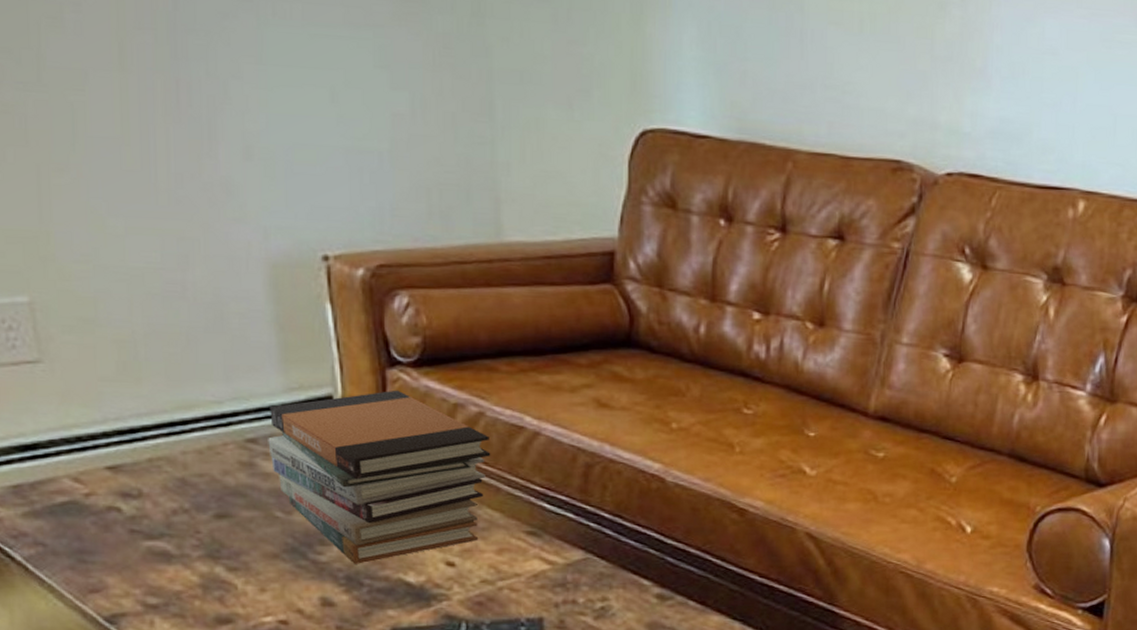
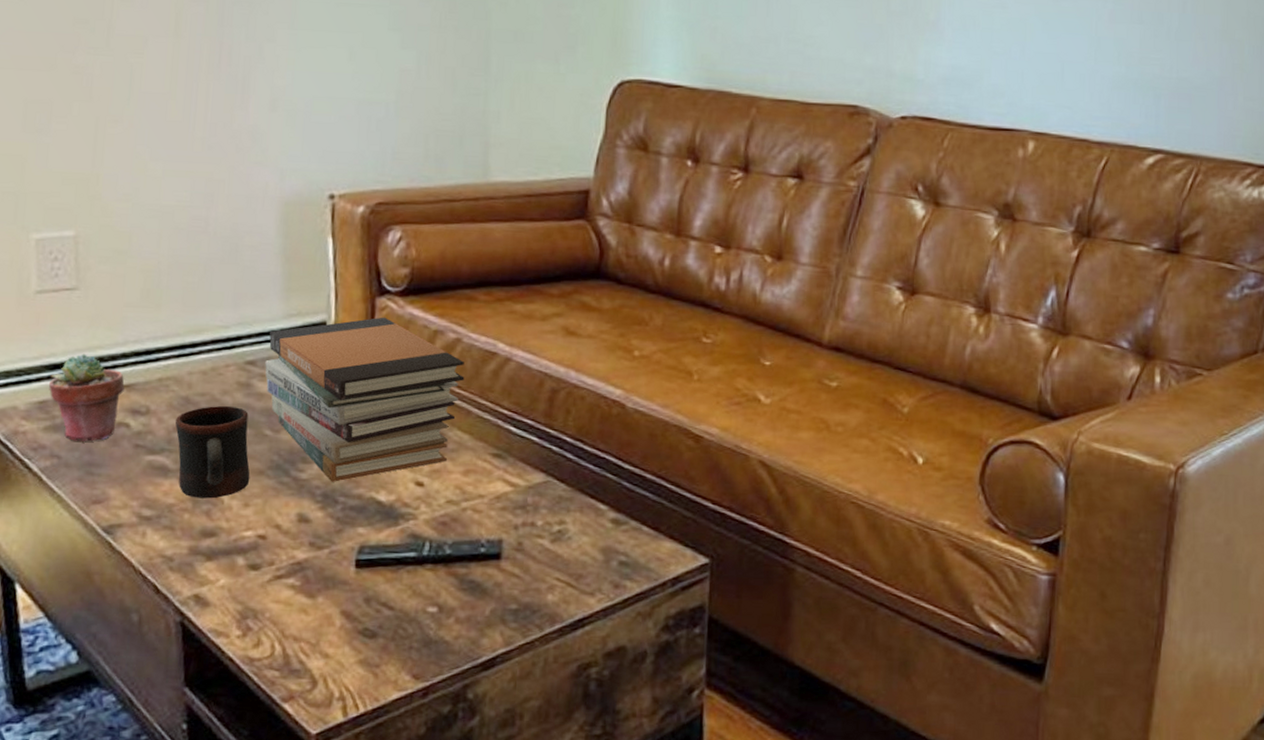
potted succulent: none [21,433,110,528] -> present [48,353,125,442]
mug: none [172,487,264,585] -> present [175,406,250,499]

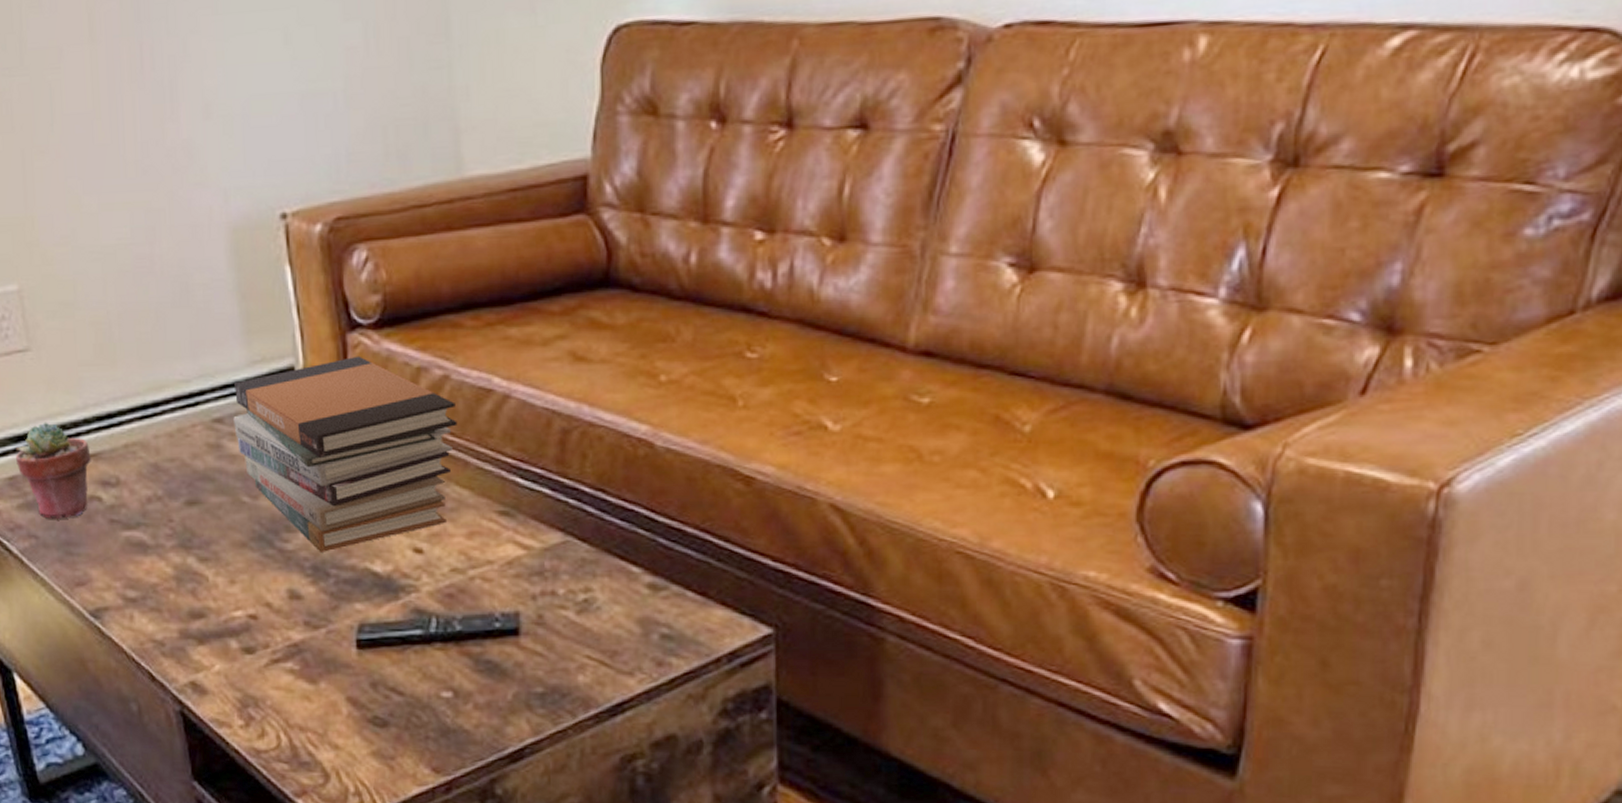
mug: present [175,406,250,499] -> none [147,472,233,576]

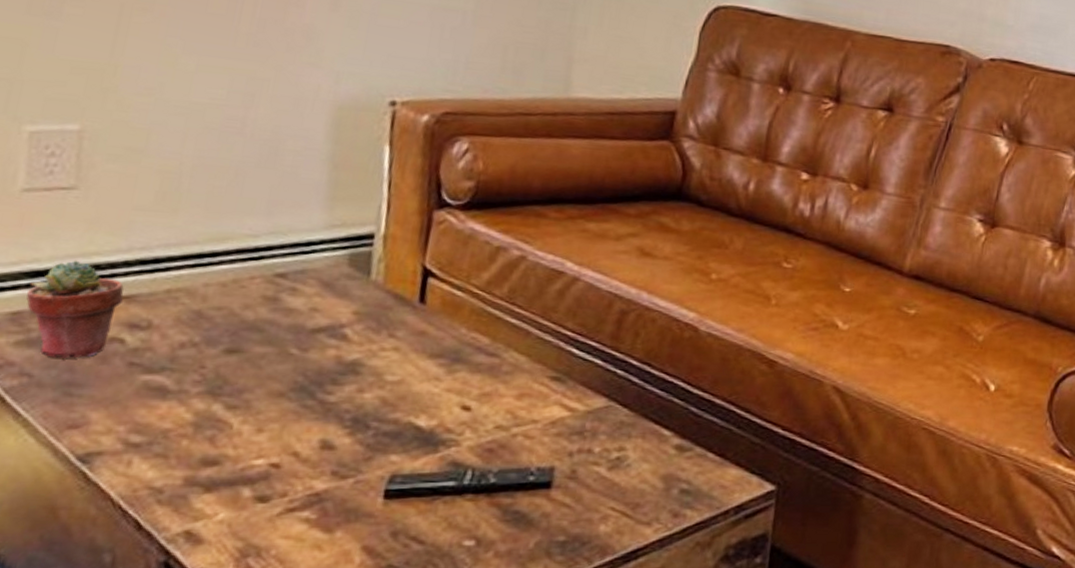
book stack: present [233,356,458,552] -> none [297,231,528,406]

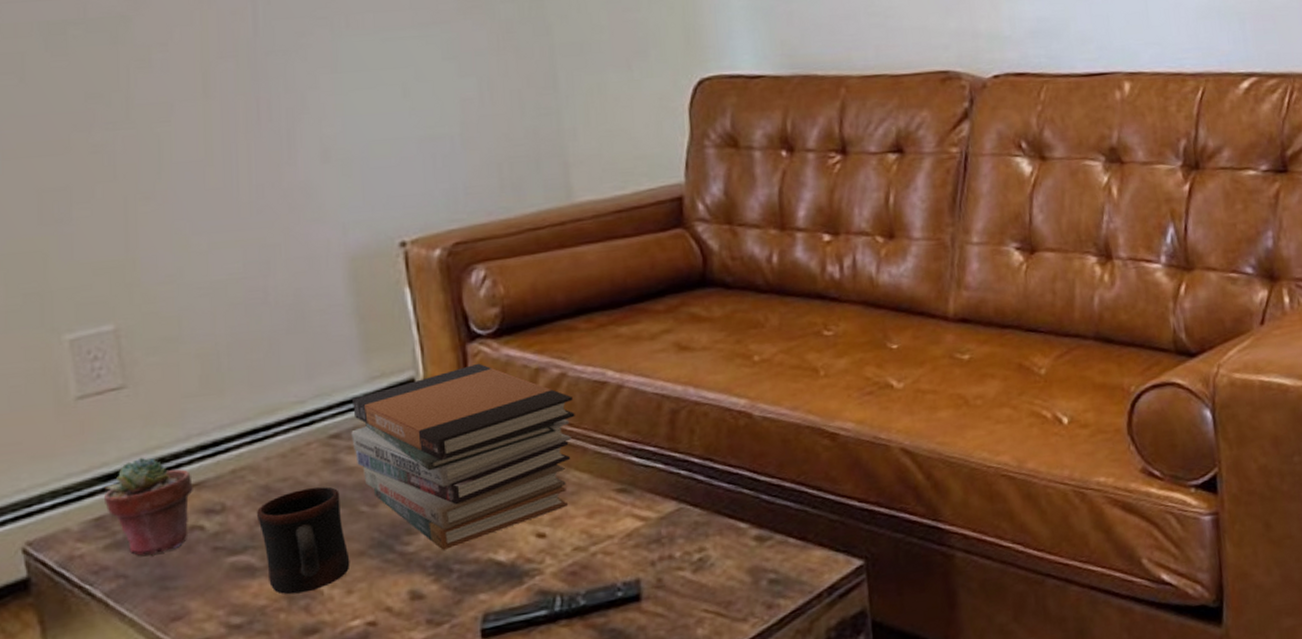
mug: none [179,321,273,423] -> present [256,487,350,595]
book stack: none [297,231,528,406] -> present [351,363,575,550]

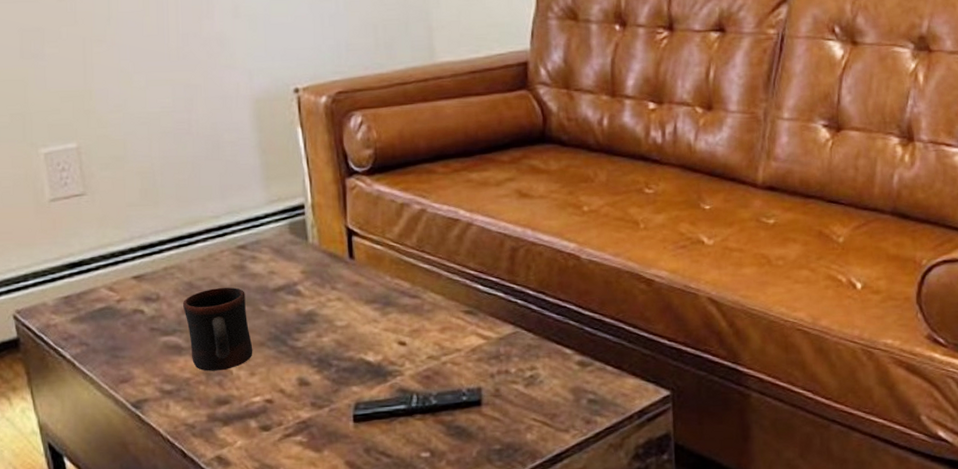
potted succulent: present [103,457,193,556] -> none [70,251,136,329]
book stack: present [351,363,575,550] -> none [255,195,432,348]

